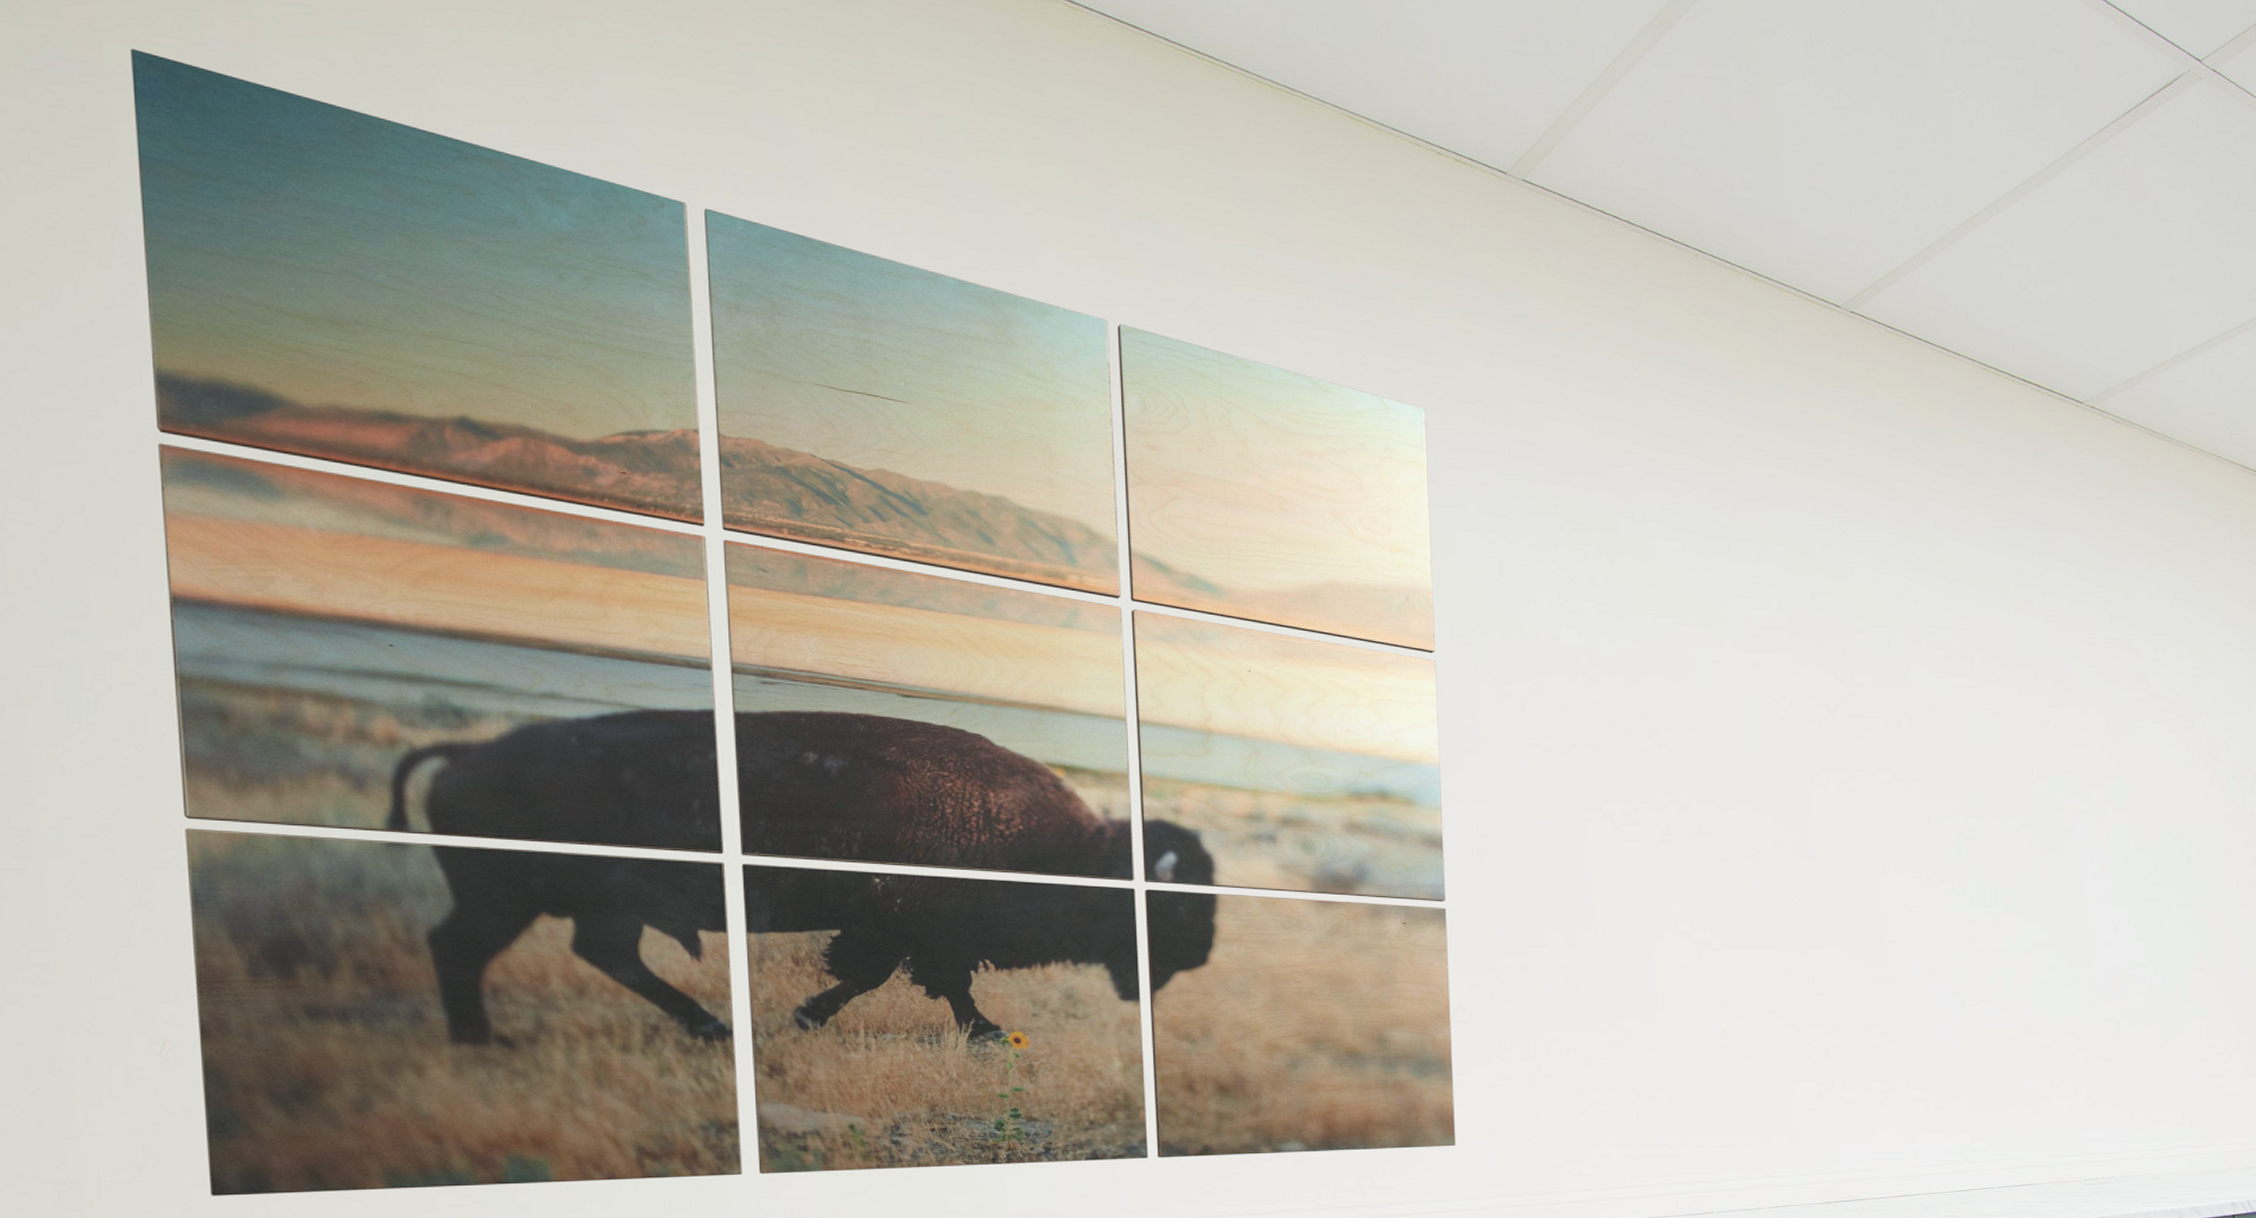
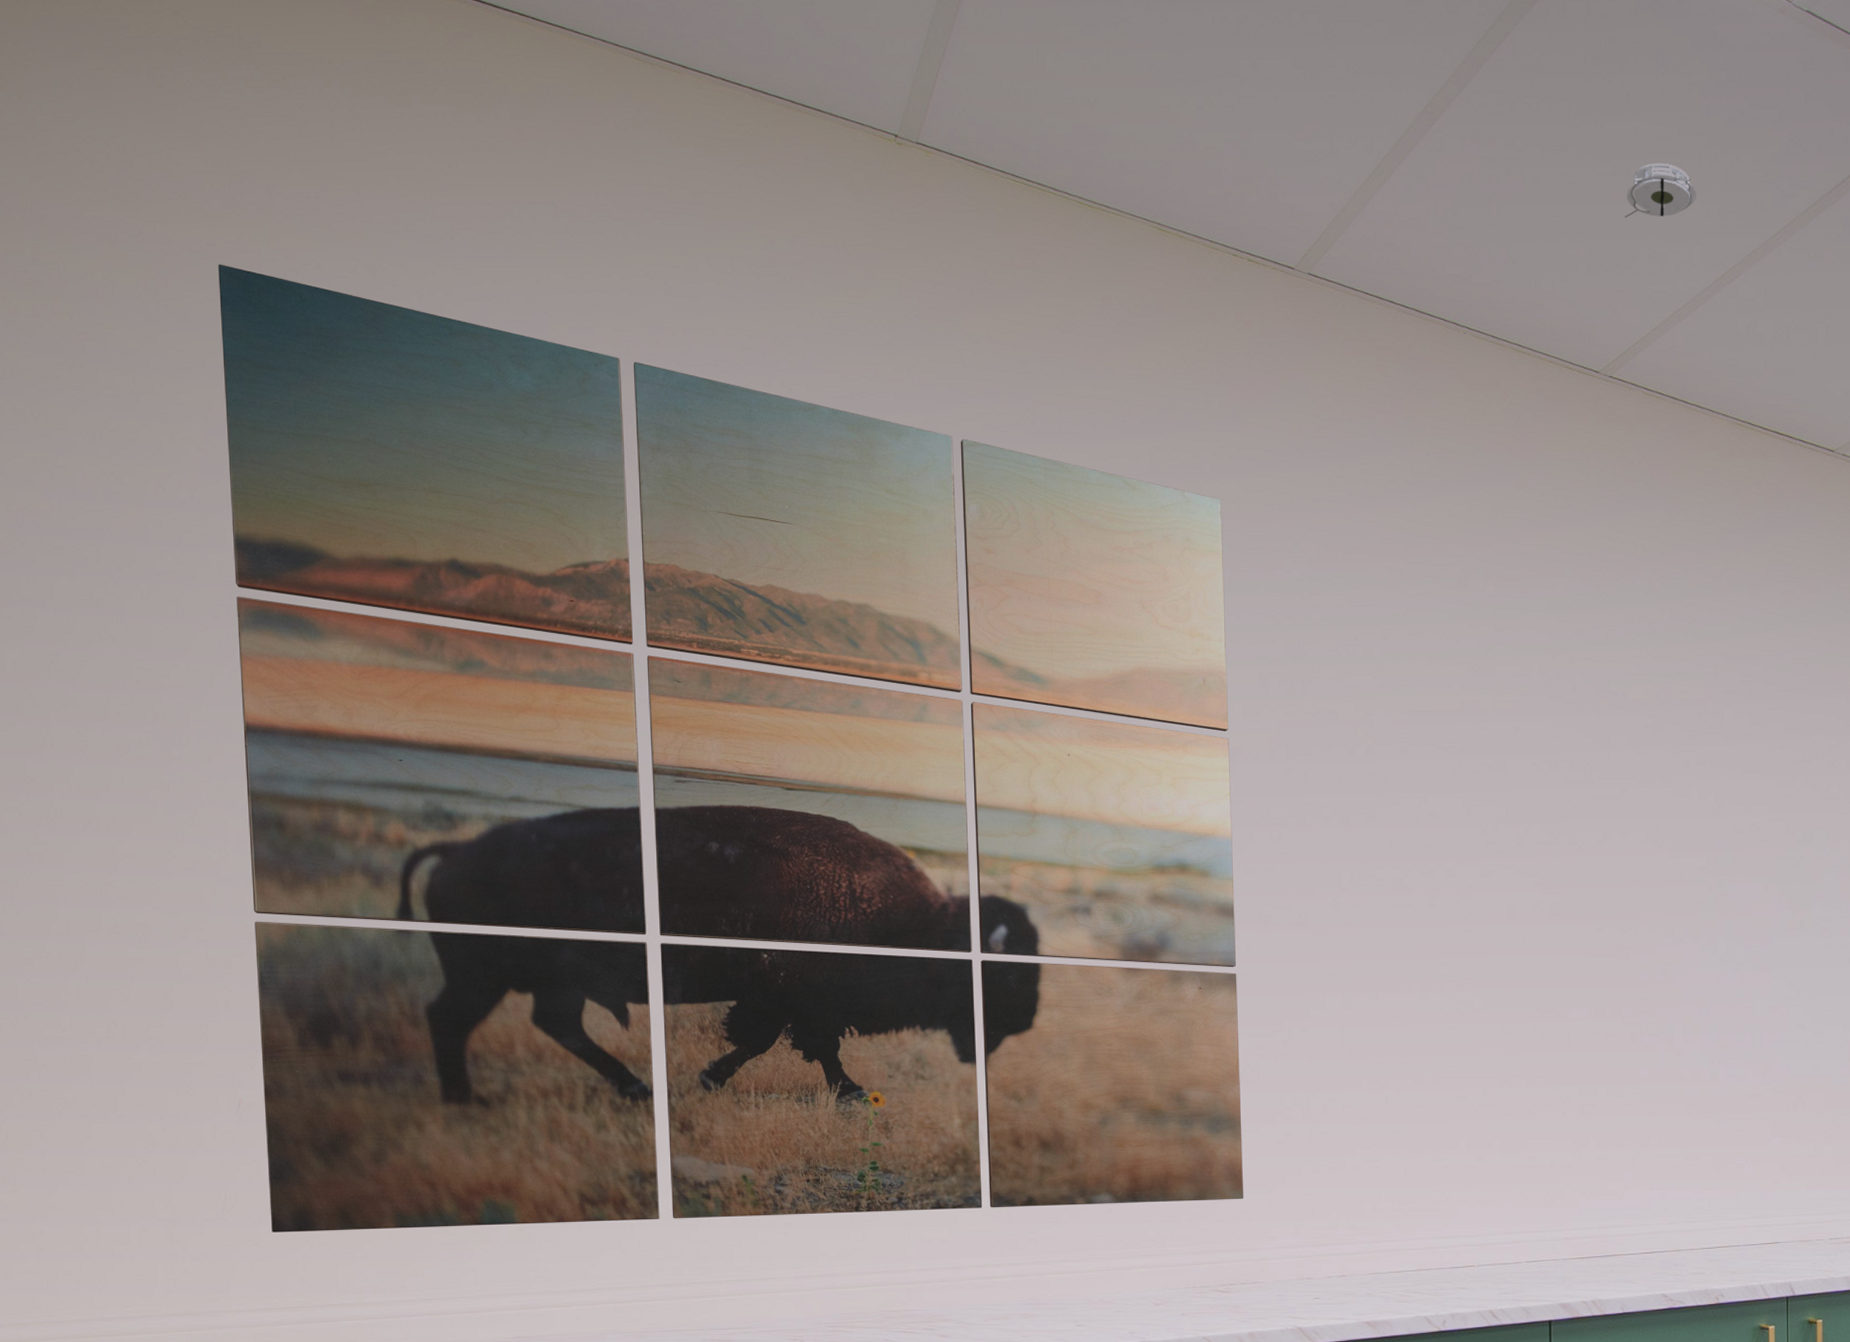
smoke detector: none [1866,101,1941,156] -> present [1625,162,1697,218]

